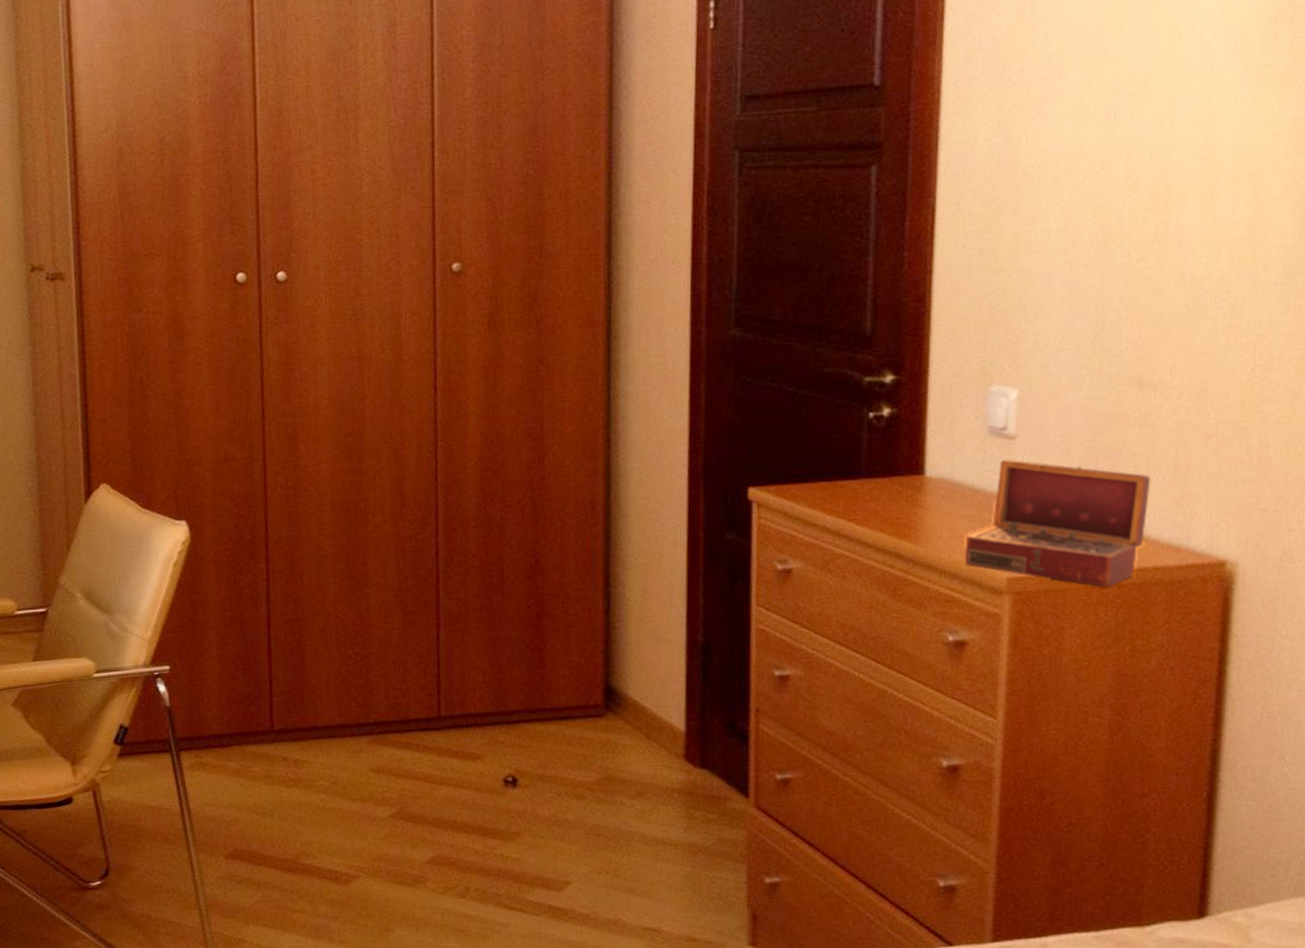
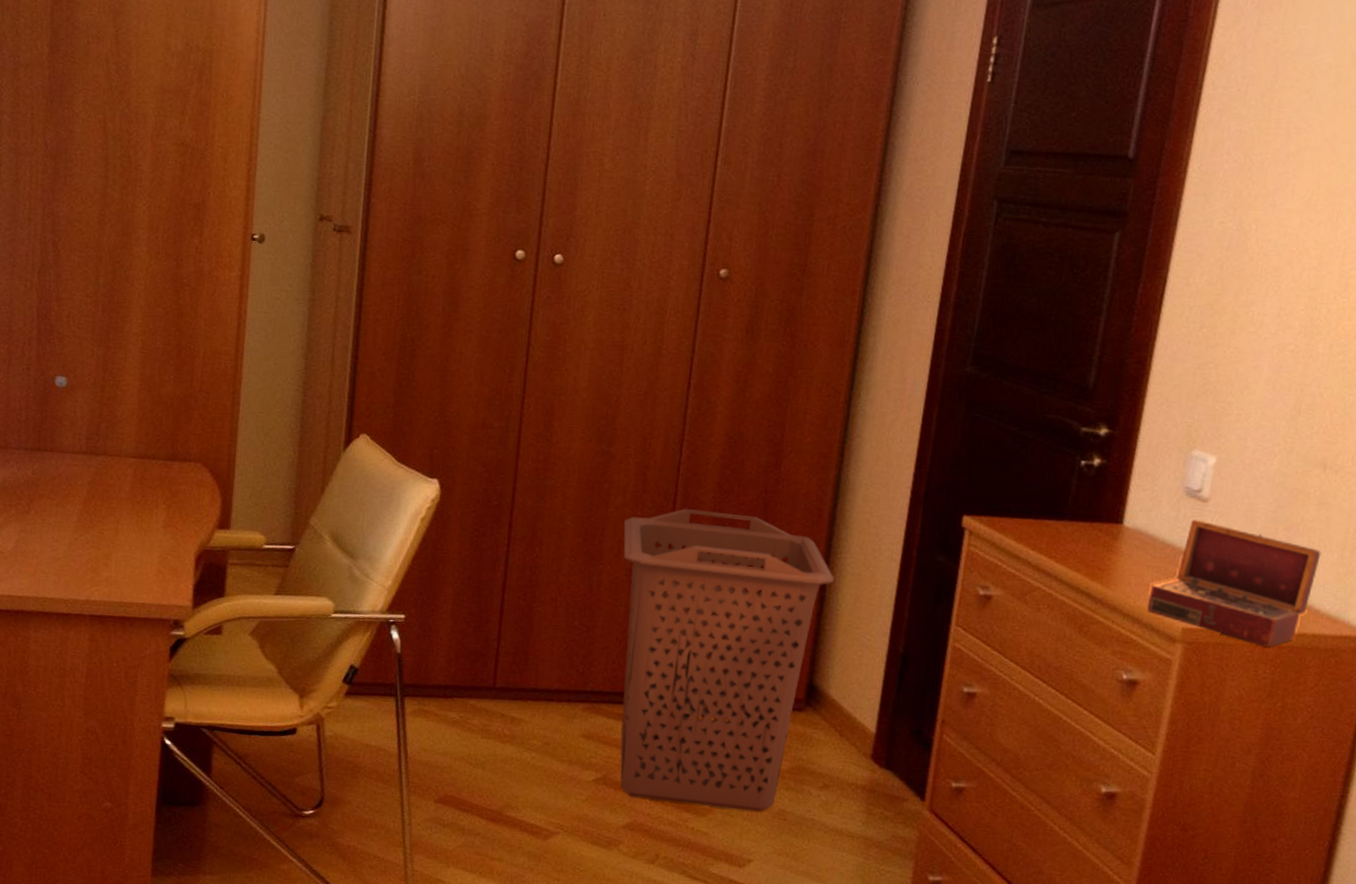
laundry basket: none [386,516,619,830] -> present [620,509,835,812]

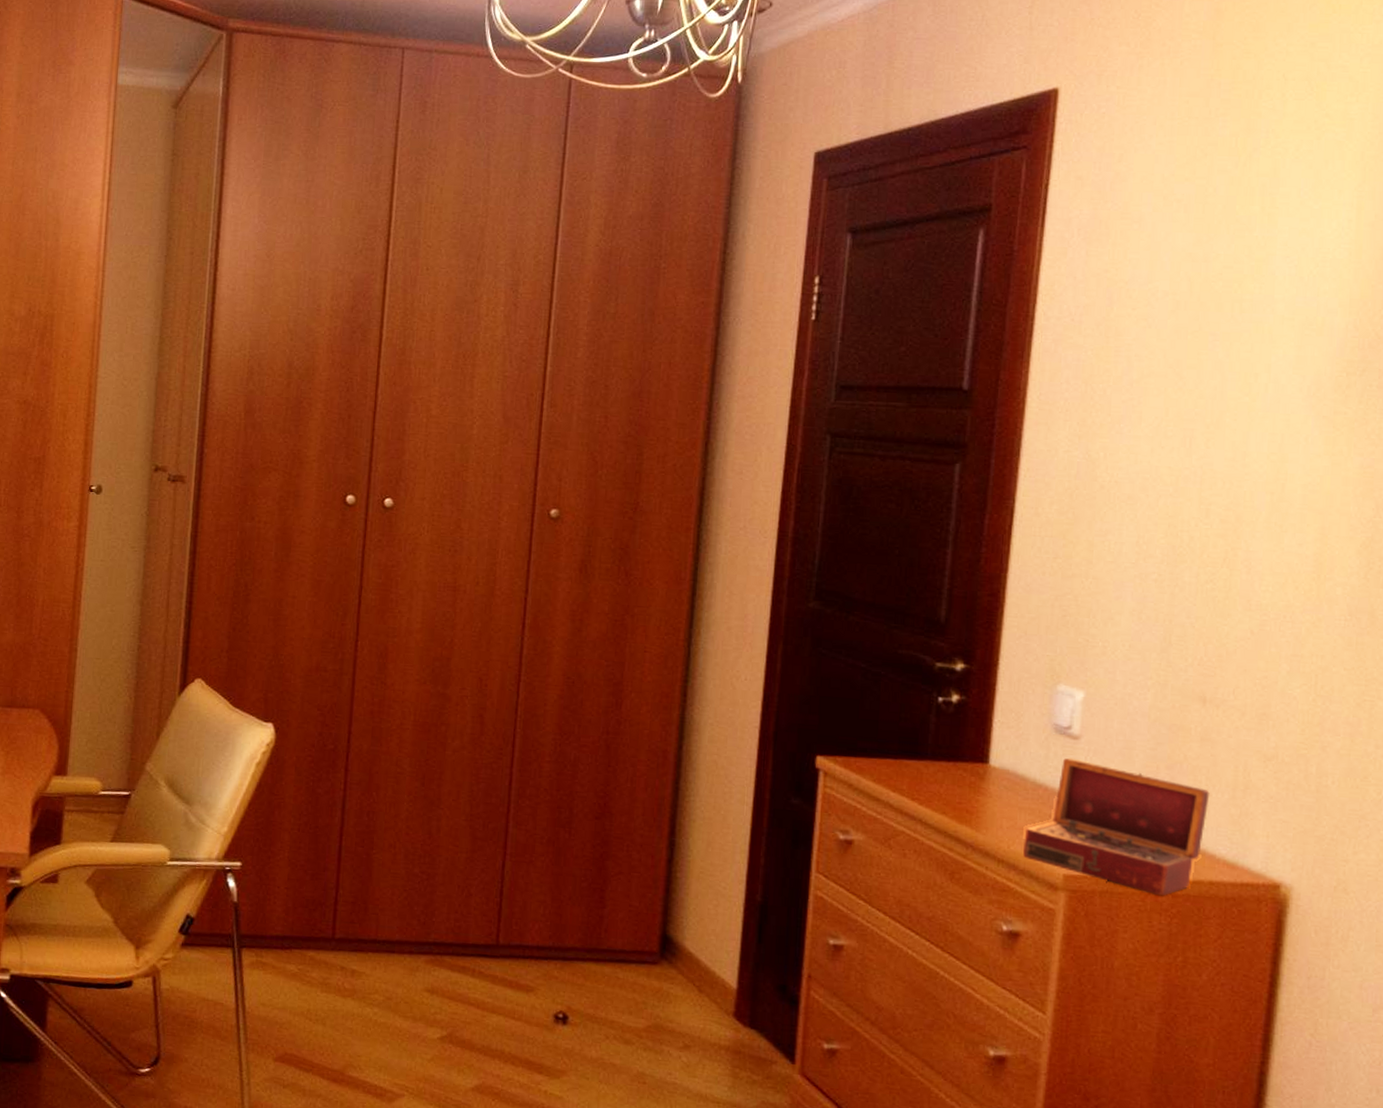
laundry basket: present [620,509,835,812] -> none [462,751,684,1074]

